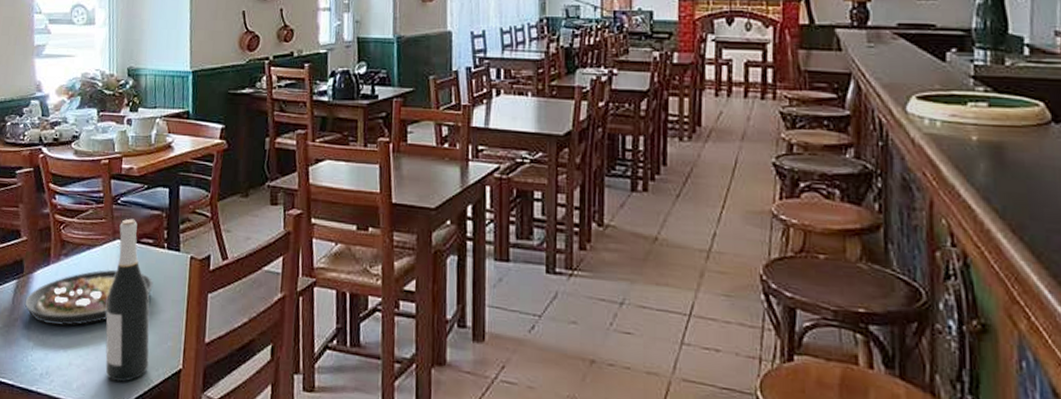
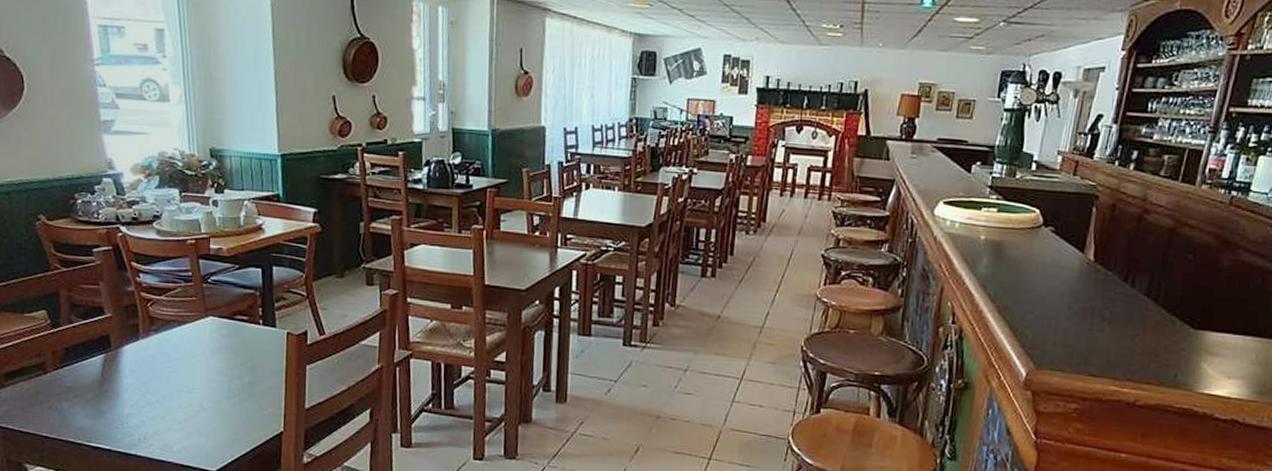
plate: present [24,269,154,327] -> none [115,344,250,396]
wine bottle: present [105,218,150,382] -> none [202,297,250,445]

